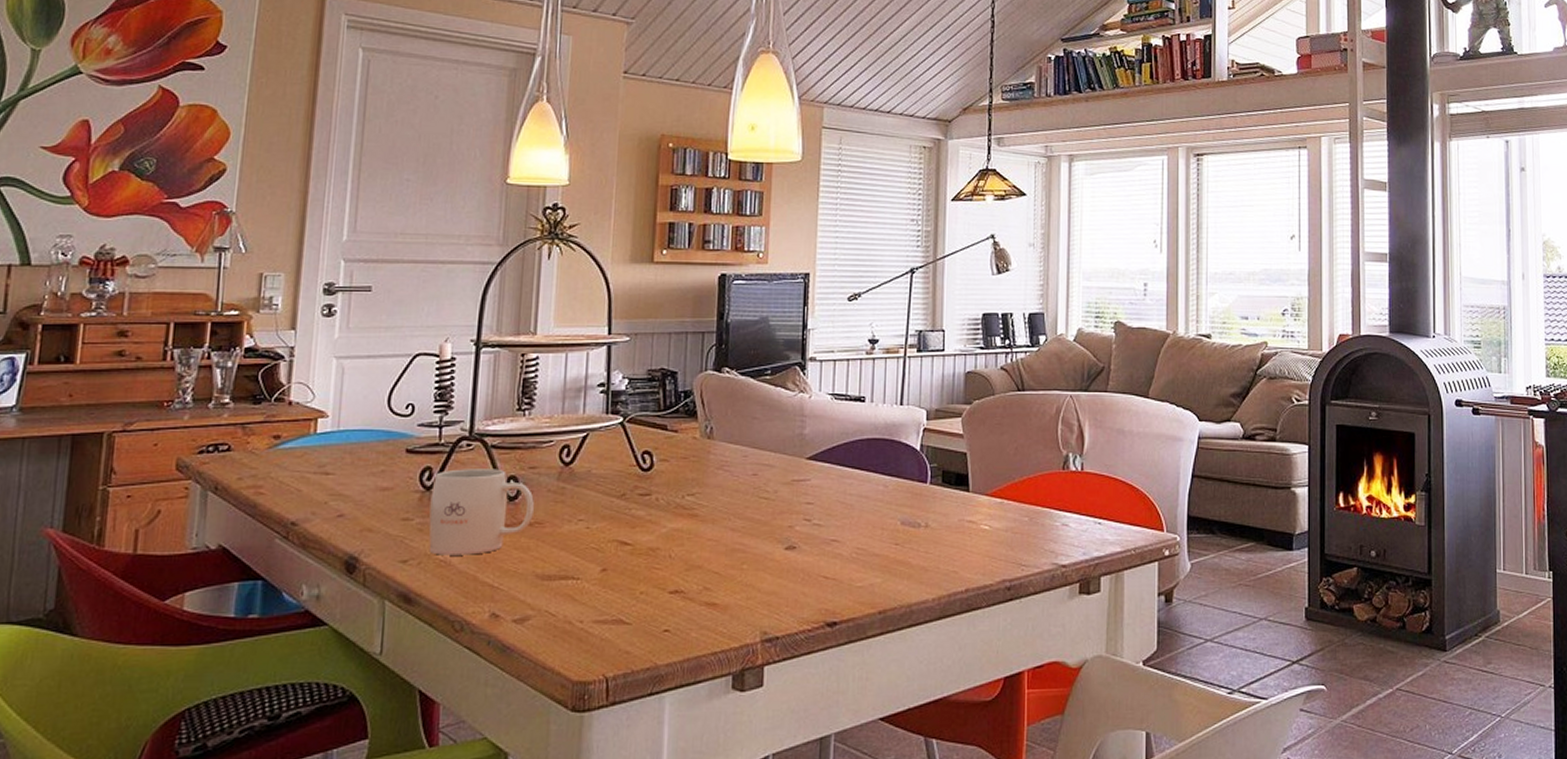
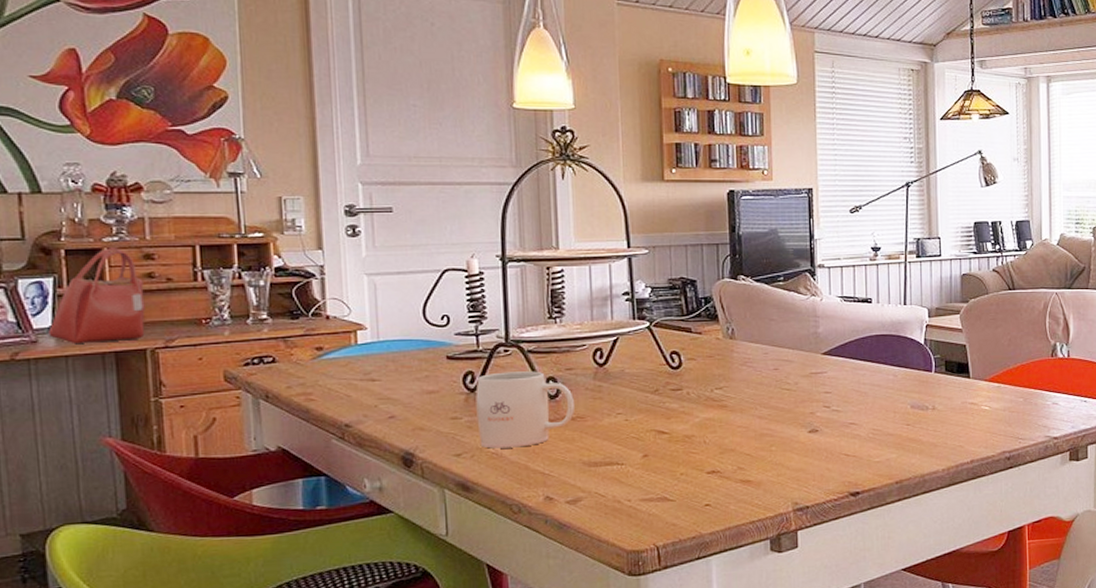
handbag: none [10,323,113,424] -> present [48,248,145,343]

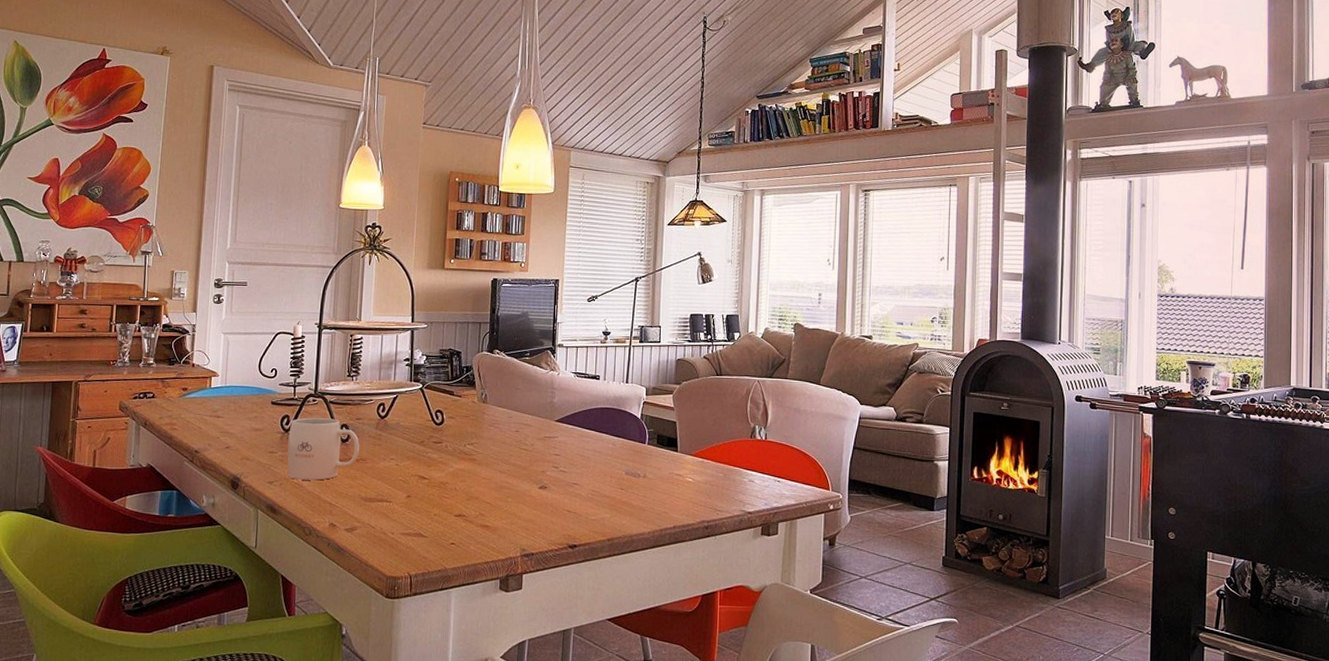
handbag: present [48,248,145,343] -> none [13,304,77,374]

